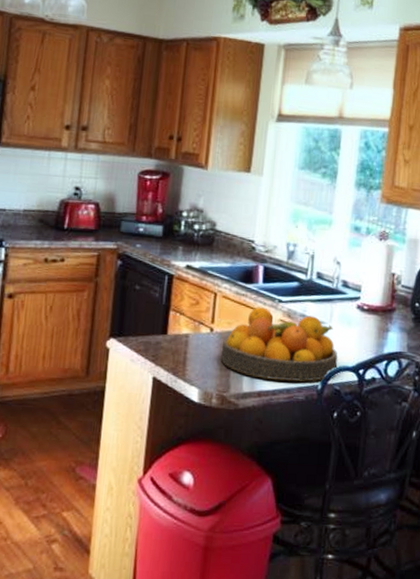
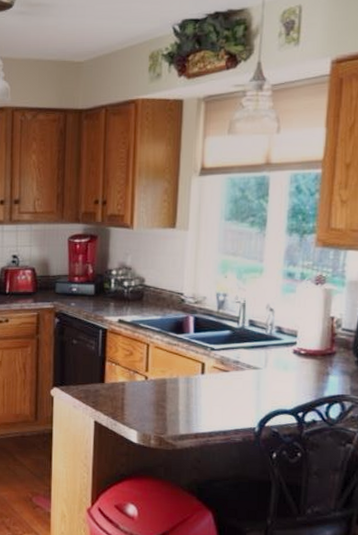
fruit bowl: present [220,307,338,382] -> none [156,355,275,424]

